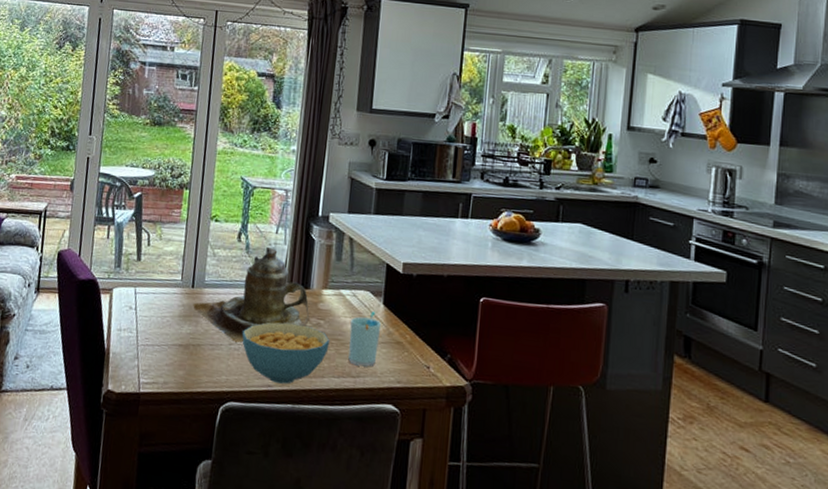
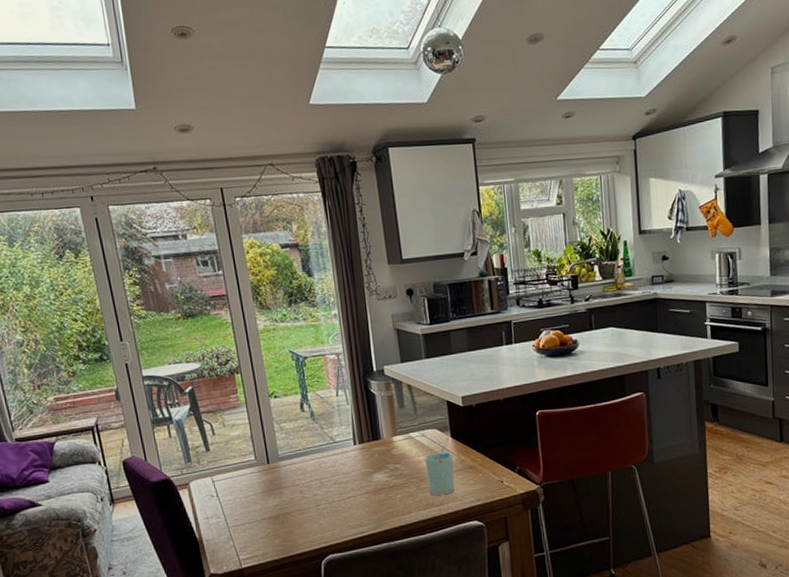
teapot: present [193,247,310,343] -> none [273,410,387,503]
cereal bowl: present [242,322,330,384] -> none [326,472,410,529]

